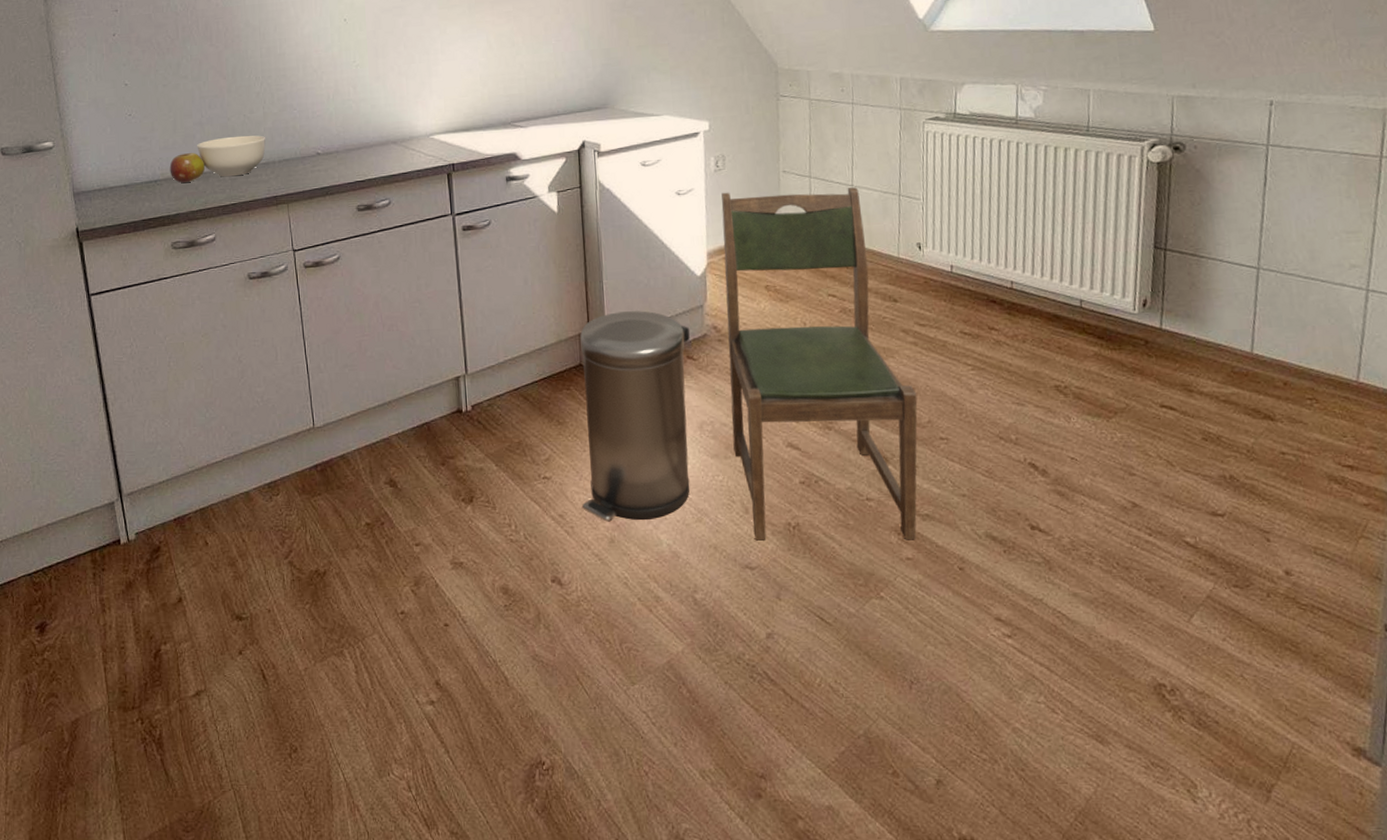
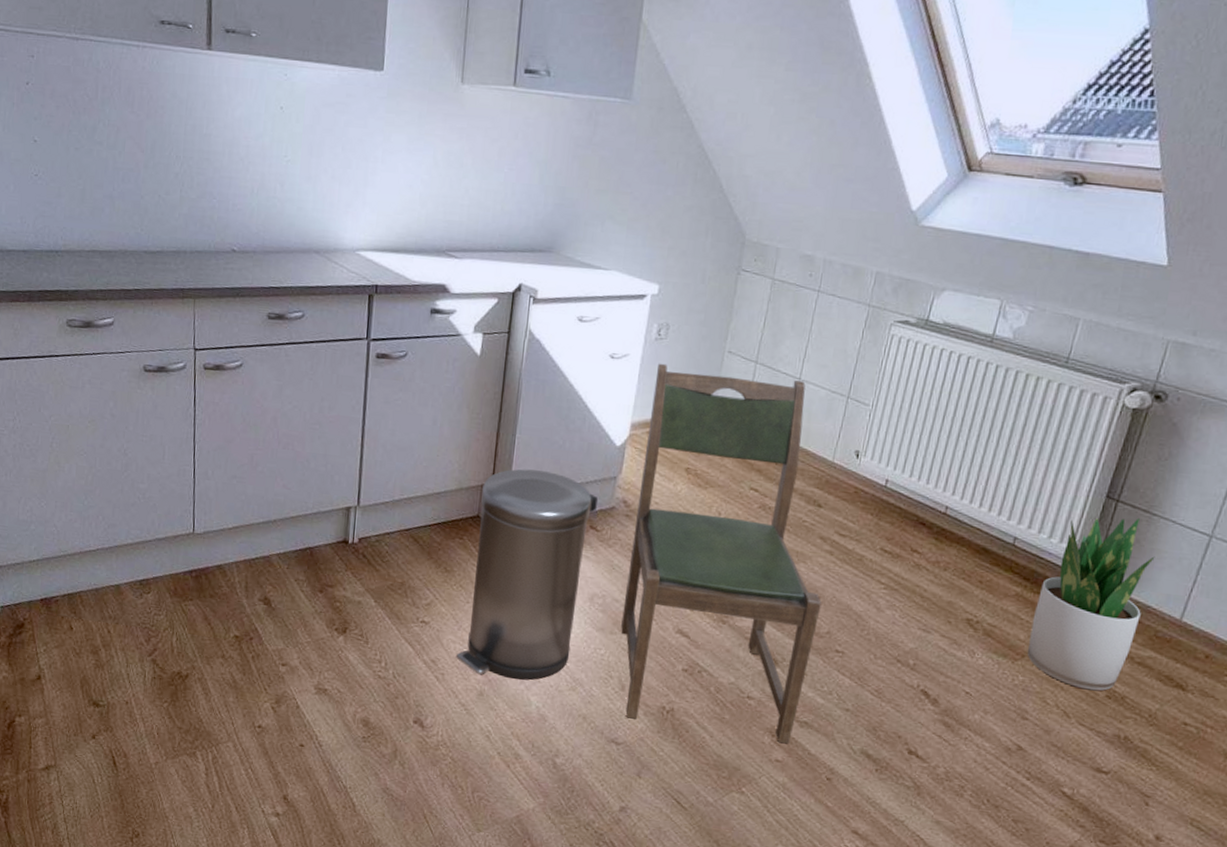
fruit: present [169,152,205,184] -> none [73,226,111,259]
bowl: present [197,135,266,177] -> none [105,216,179,261]
planter: none [1115,262,1215,436] -> present [1027,517,1155,692]

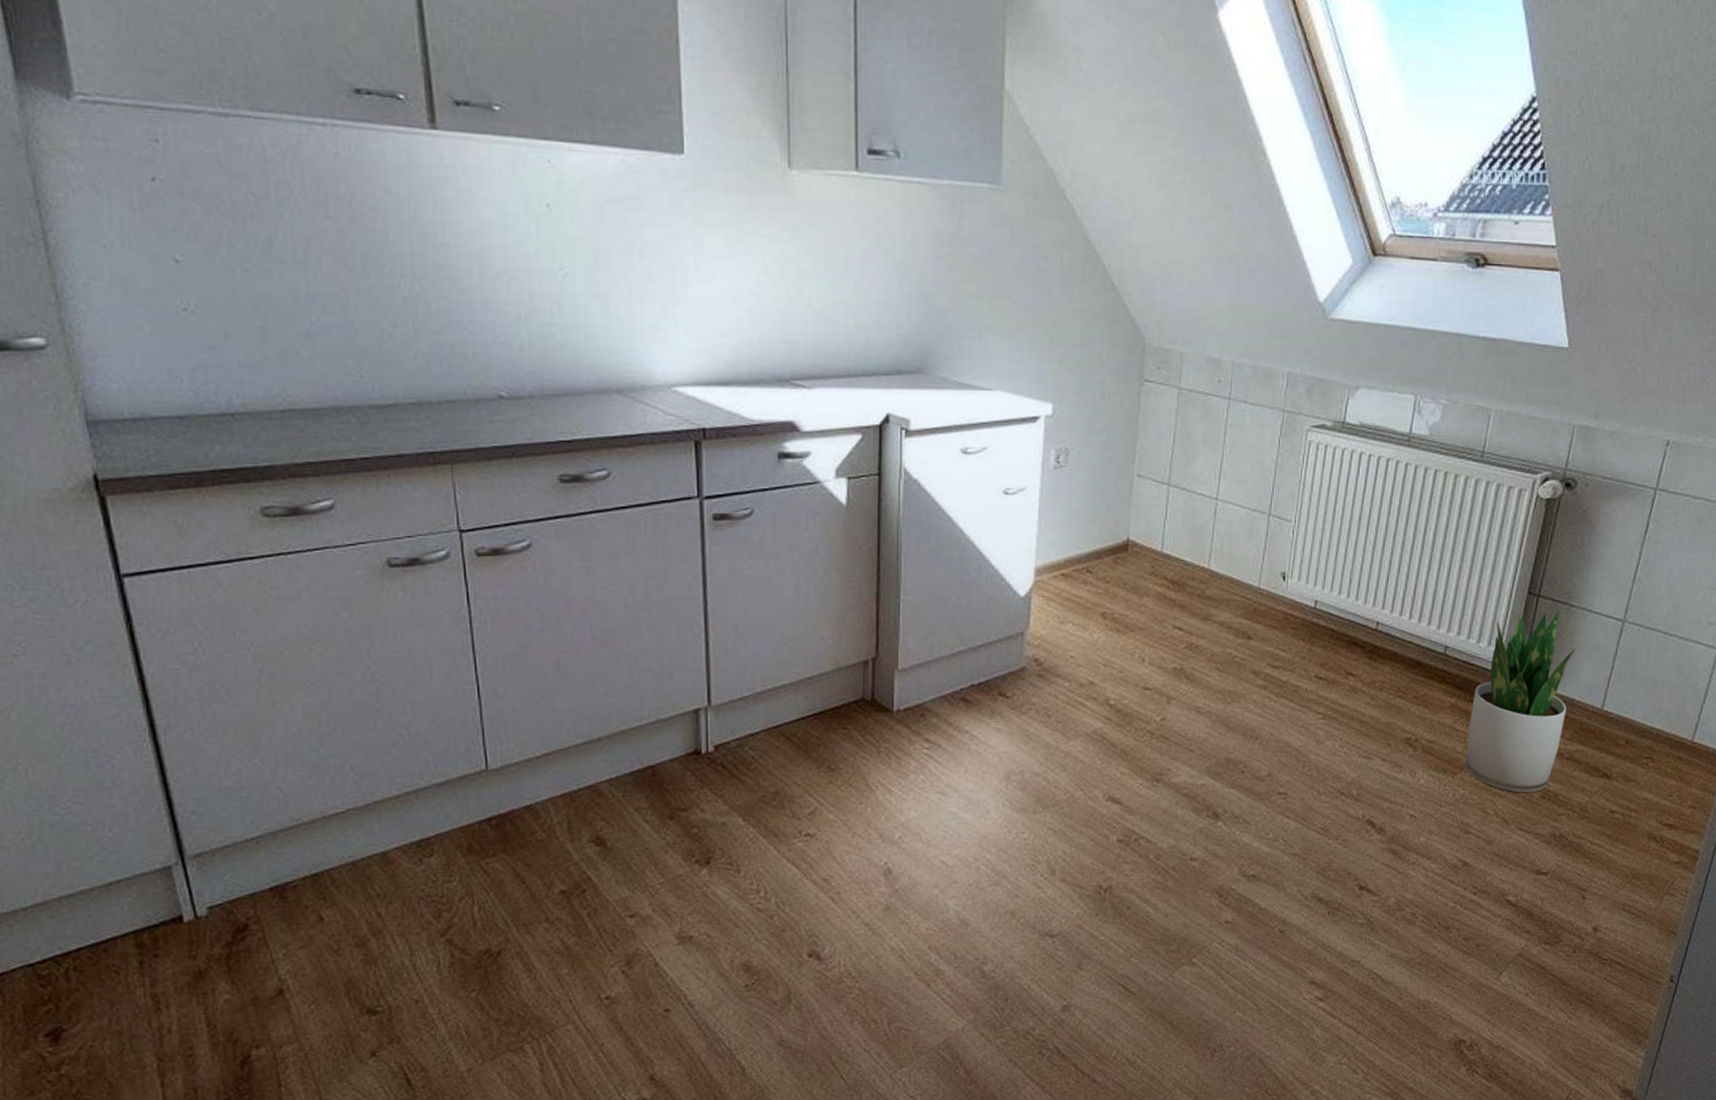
pedal bin: present [456,469,598,680] -> none [853,636,1004,886]
dining chair: present [621,363,822,745] -> none [1045,495,1259,906]

